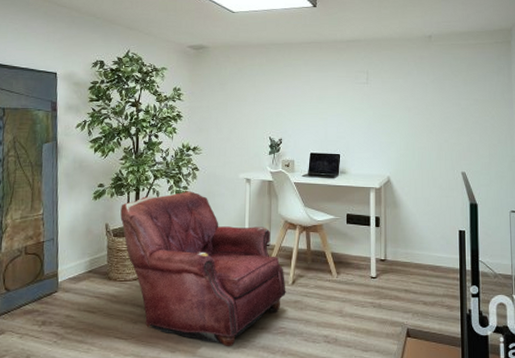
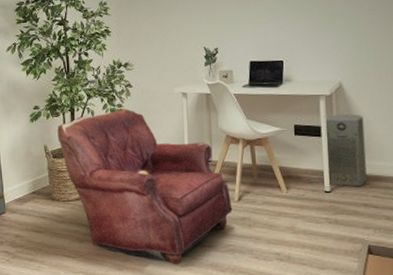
air purifier: none [373,206,408,274] -> present [324,114,367,187]

